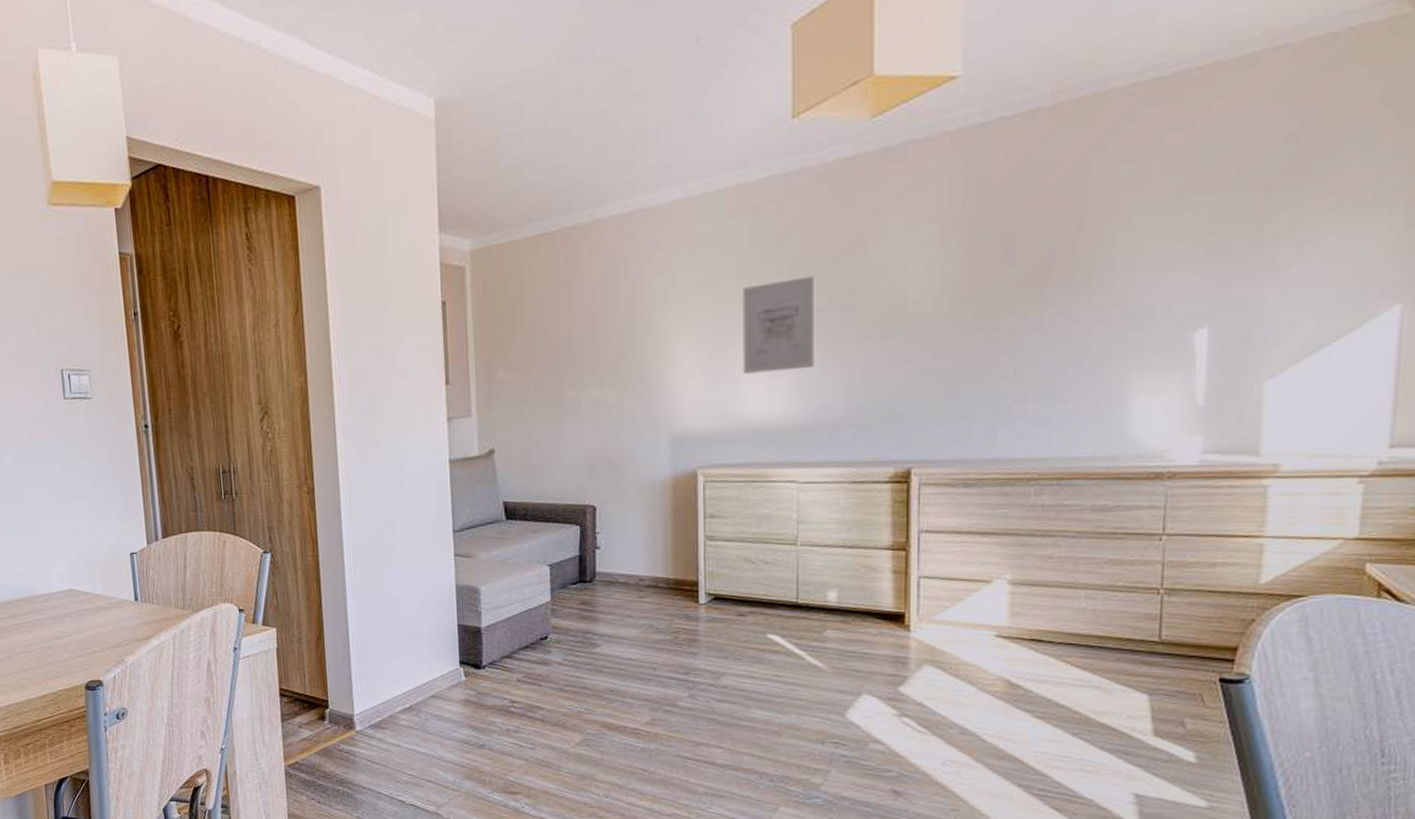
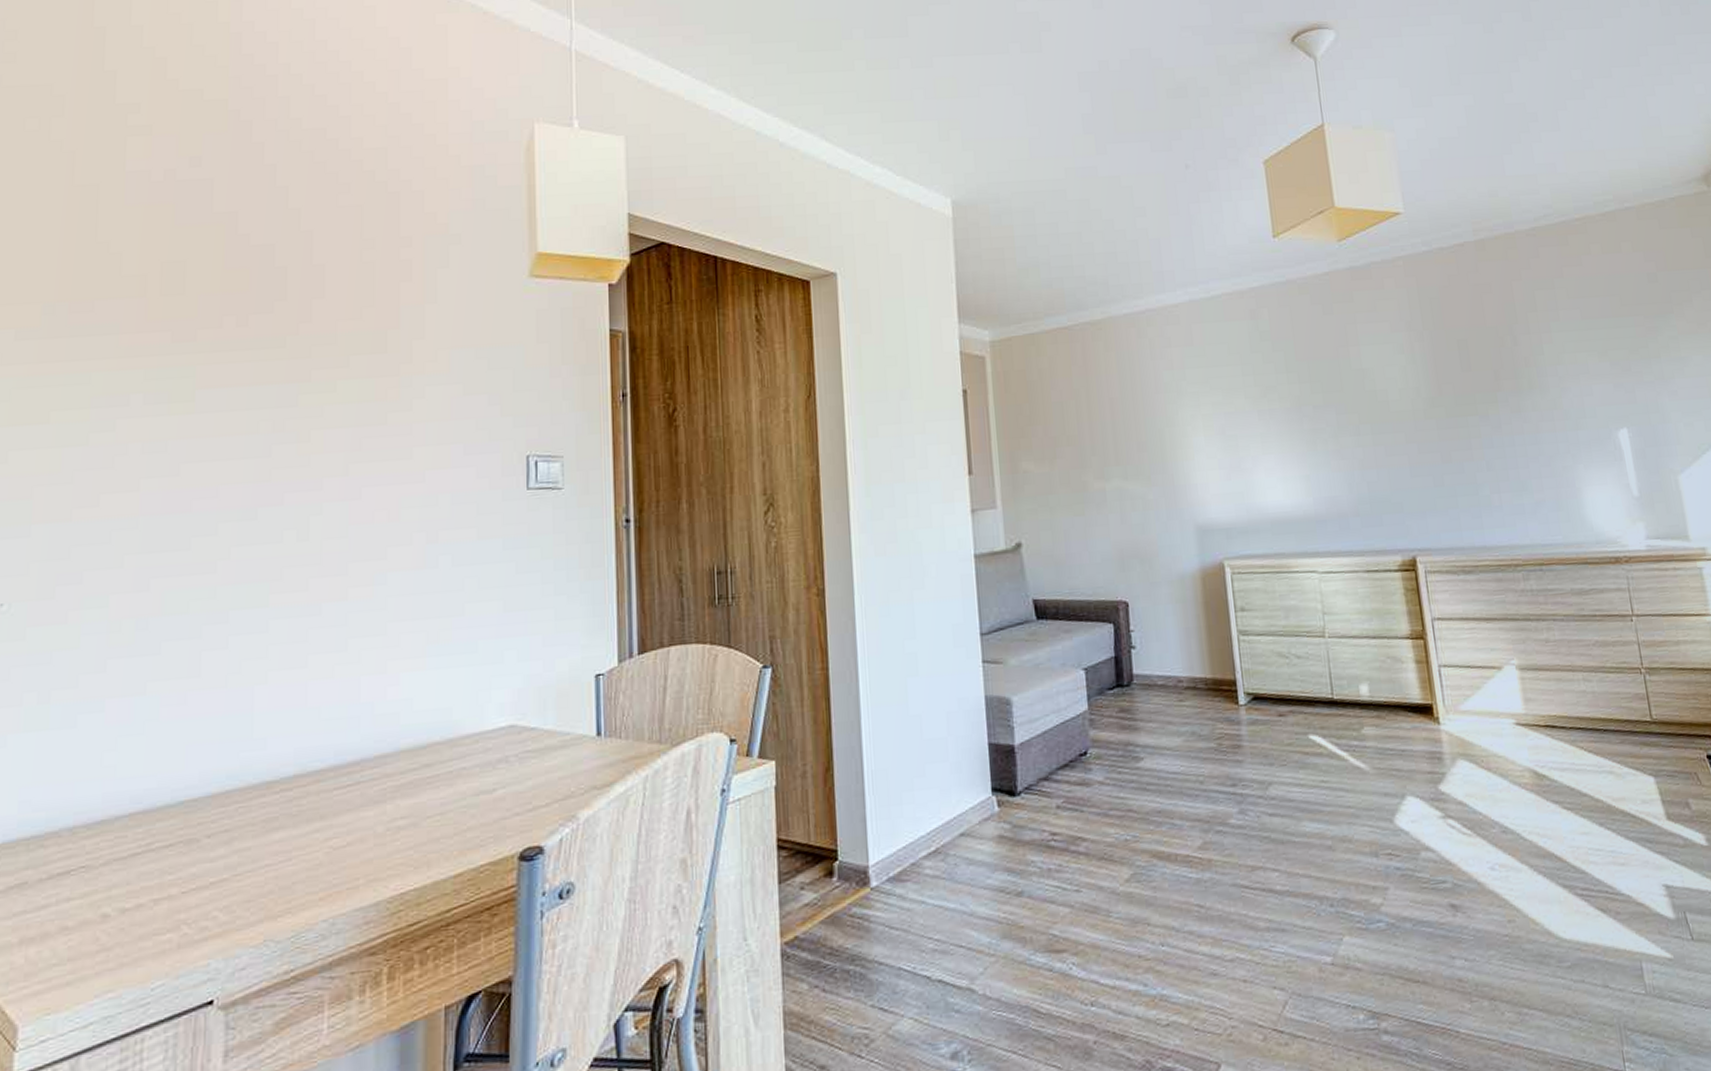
wall art: present [742,276,816,374] -> none [1247,375,1319,466]

